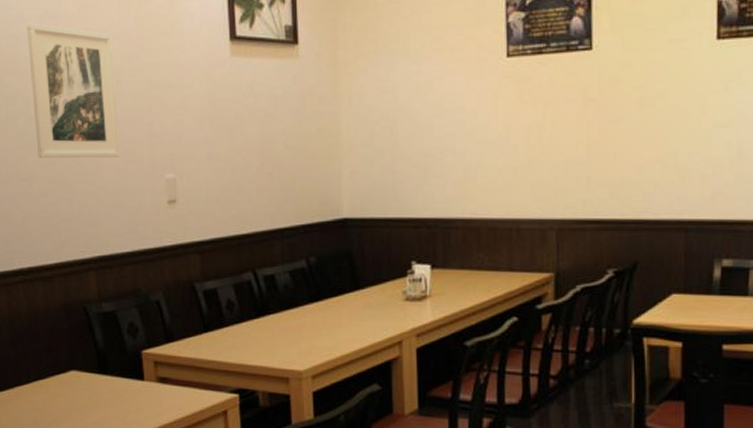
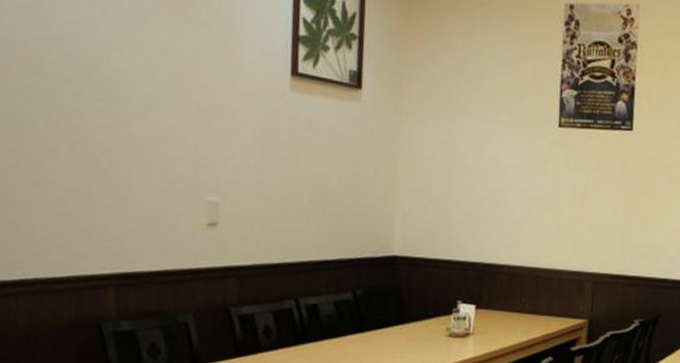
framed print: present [27,23,120,158] -> none [58,27,160,175]

